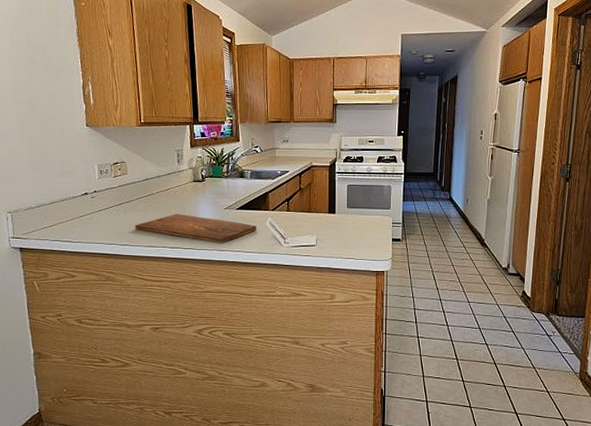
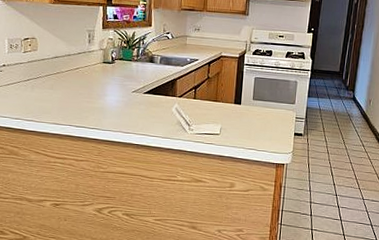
cutting board: present [135,213,257,243] -> none [42,93,163,125]

